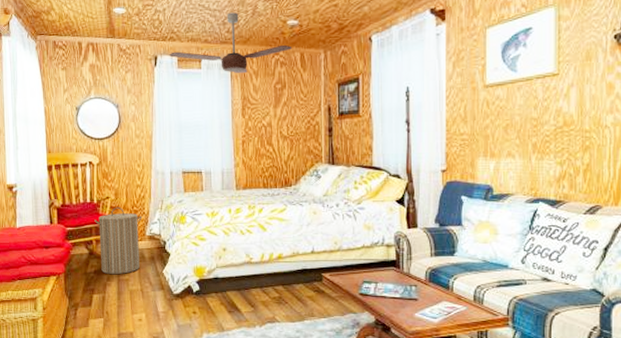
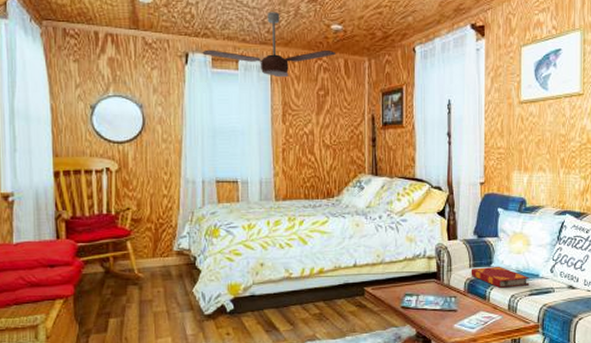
laundry hamper: present [94,206,143,275] -> none [111,219,170,296]
hardback book: none [432,255,498,278] -> present [471,266,530,288]

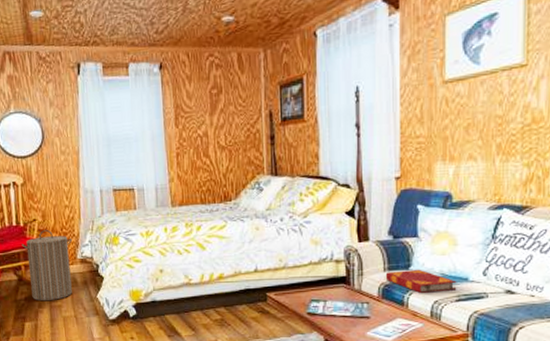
laundry hamper: none [111,219,170,296] -> present [21,229,73,302]
ceiling fan: present [202,12,335,78] -> none [93,10,228,80]

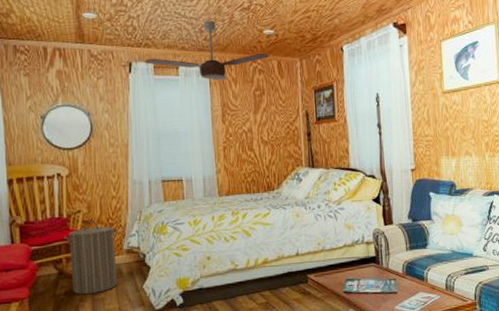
ceiling fan: none [93,10,228,80] -> present [144,21,269,81]
hardback book: present [385,269,457,293] -> none [408,247,465,269]

